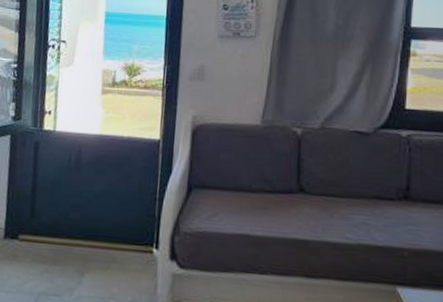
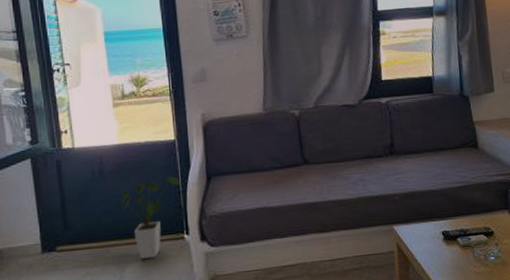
house plant: none [92,177,159,268] -> present [121,175,181,259]

